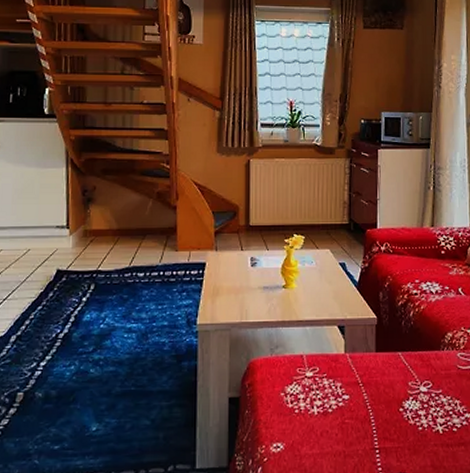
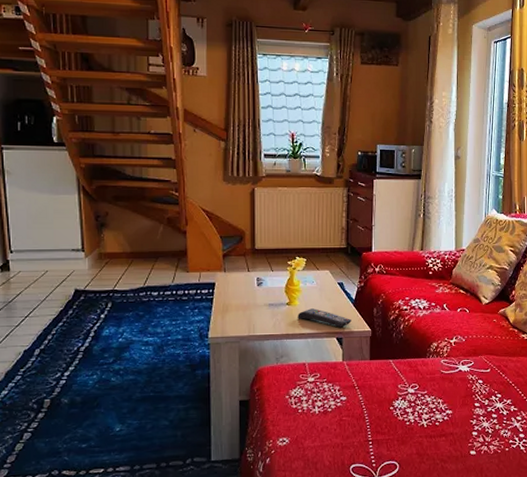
remote control: none [295,292,355,314] -> present [297,308,351,328]

